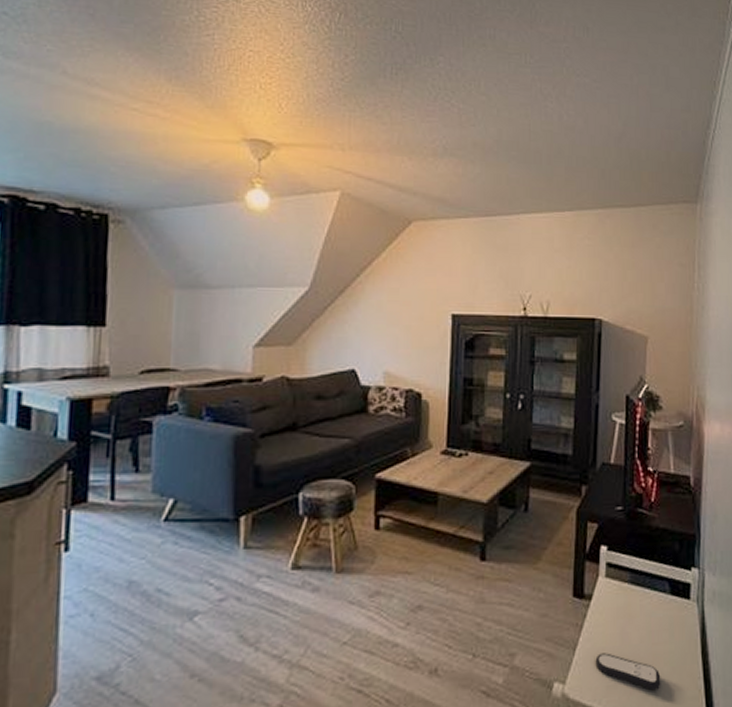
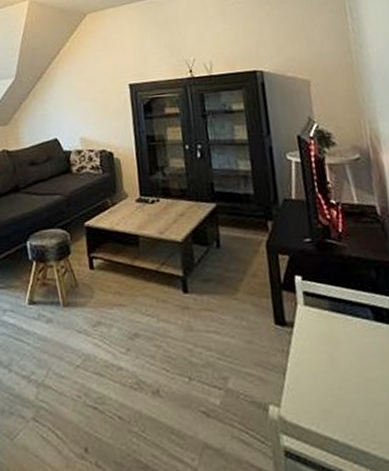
remote control: present [595,653,661,691] -> none [307,378,380,416]

